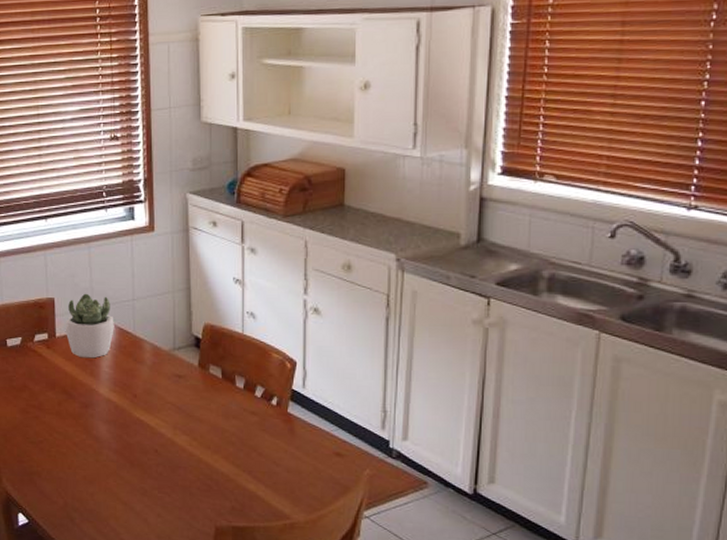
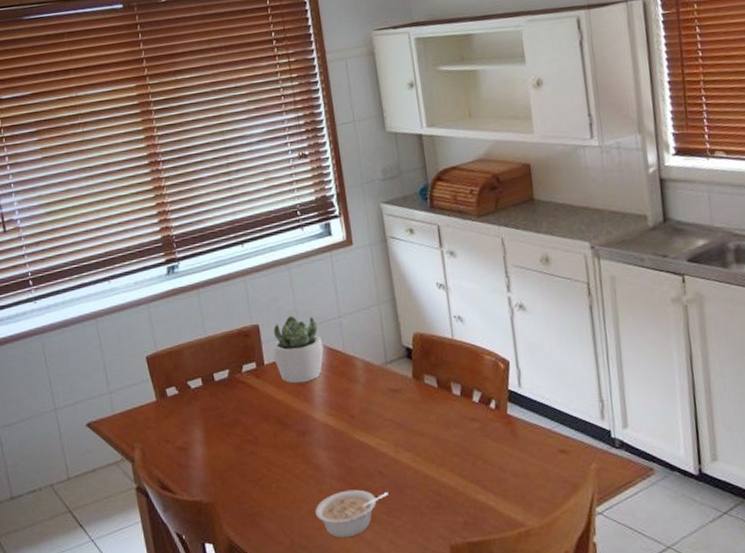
legume: none [90,463,162,507] -> present [315,489,389,539]

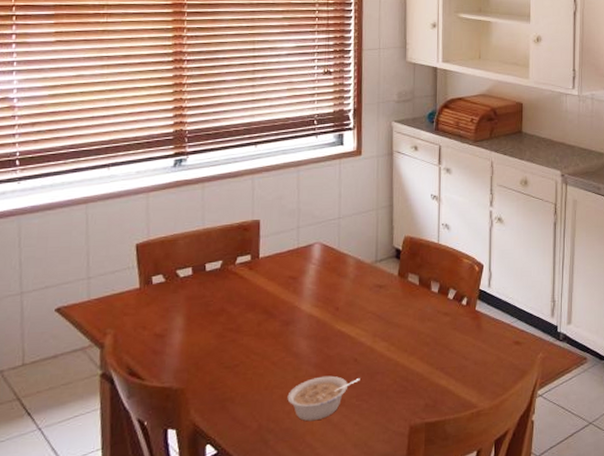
succulent plant: present [273,315,324,383] -> none [269,214,320,276]

